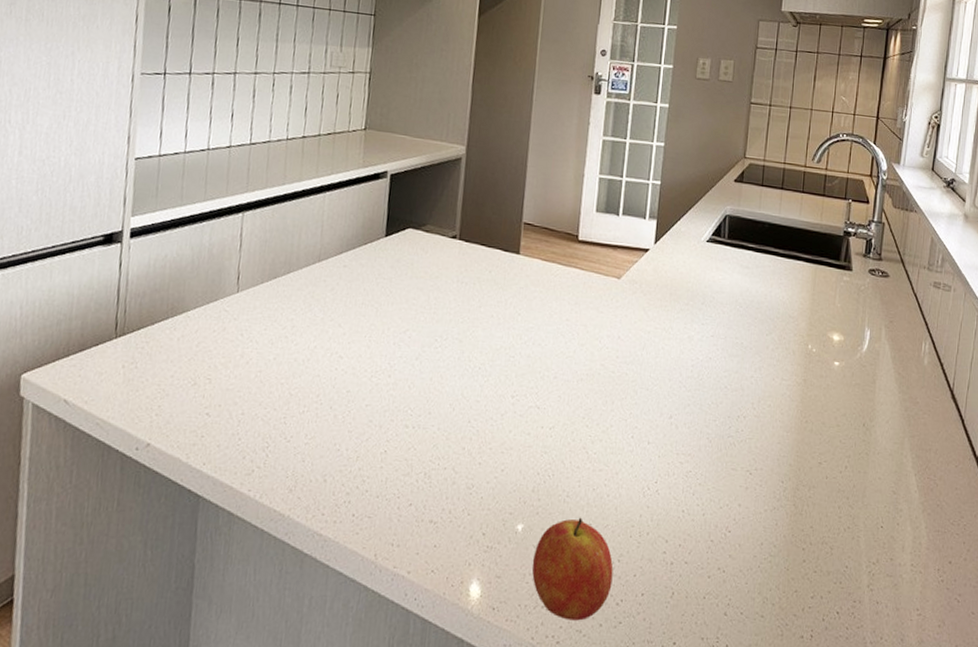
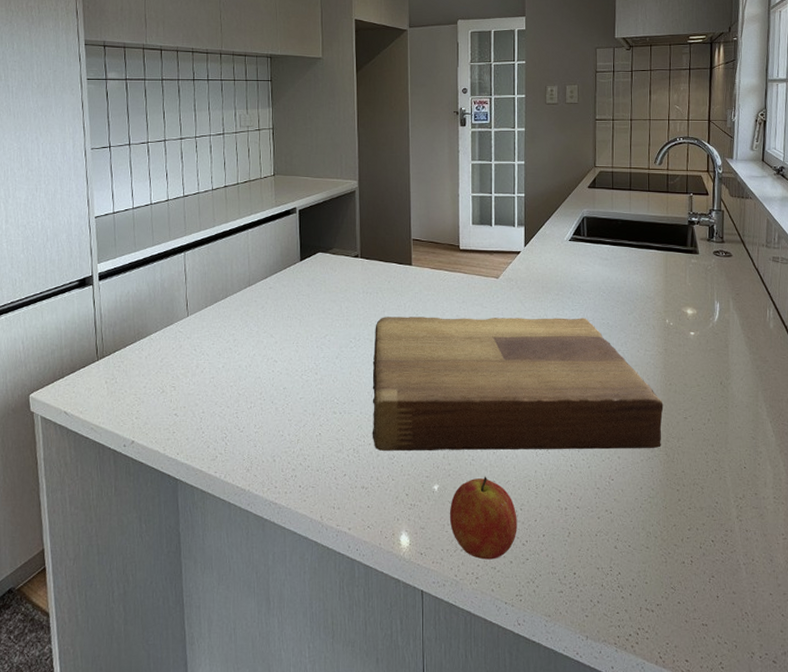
cutting board: none [449,313,797,497] -> present [372,317,664,451]

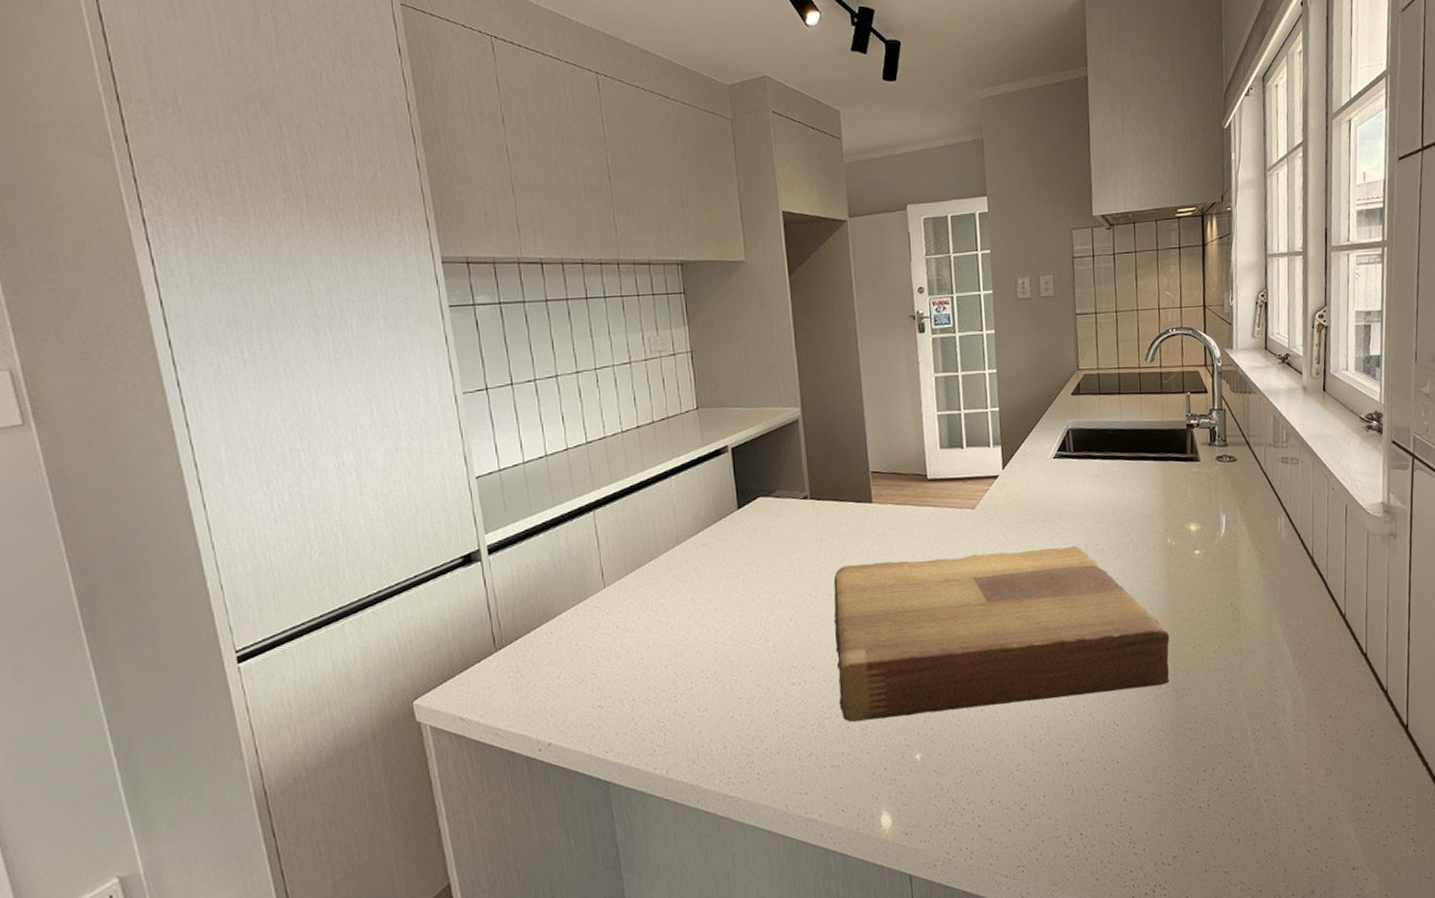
fruit: present [449,476,517,560] -> none [935,737,1014,832]

